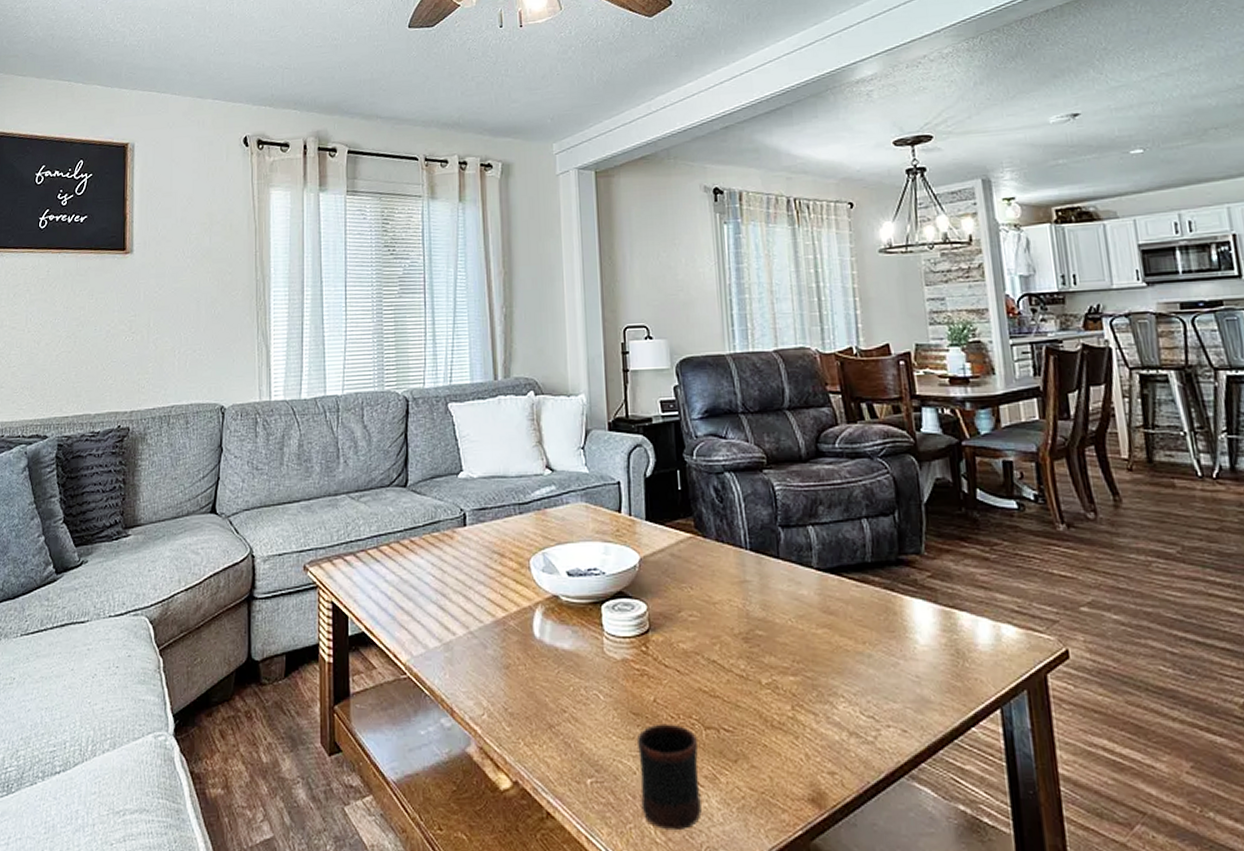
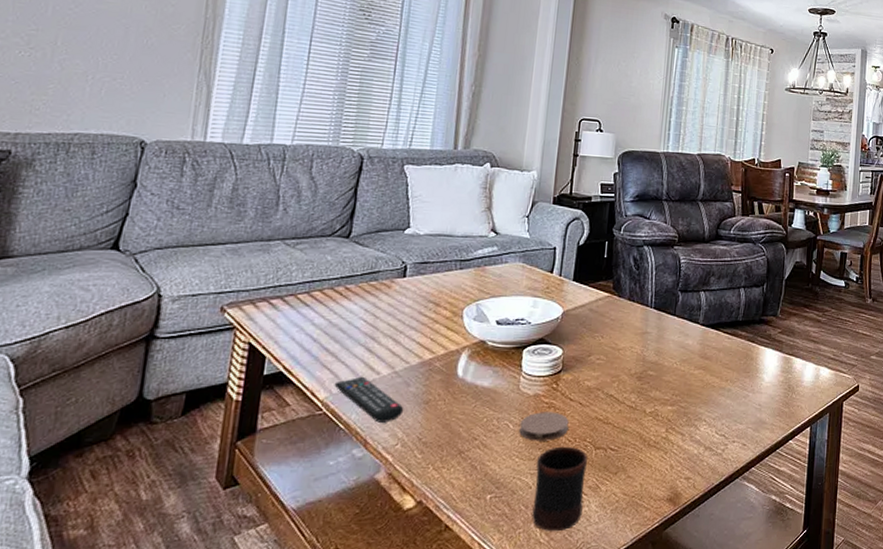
remote control: none [413,637,485,689] -> present [334,376,404,423]
coaster: none [611,680,668,716] -> present [519,412,569,441]

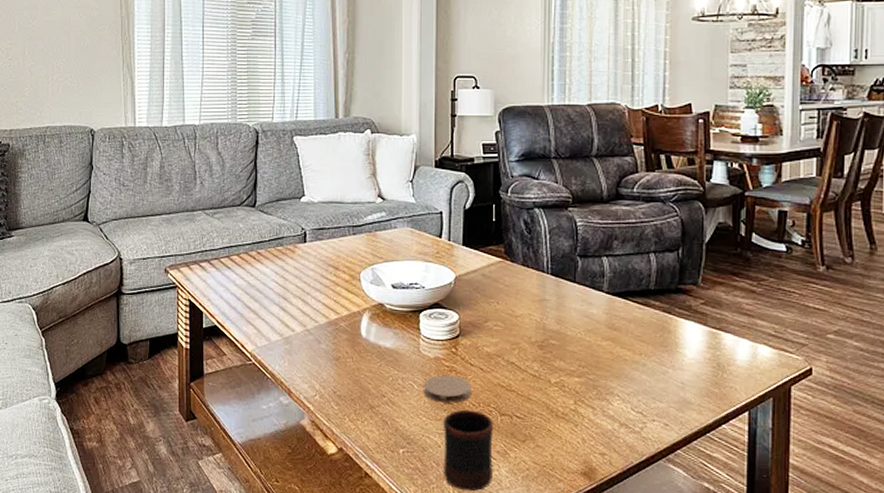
remote control: present [334,376,404,423] -> none [258,332,318,375]

